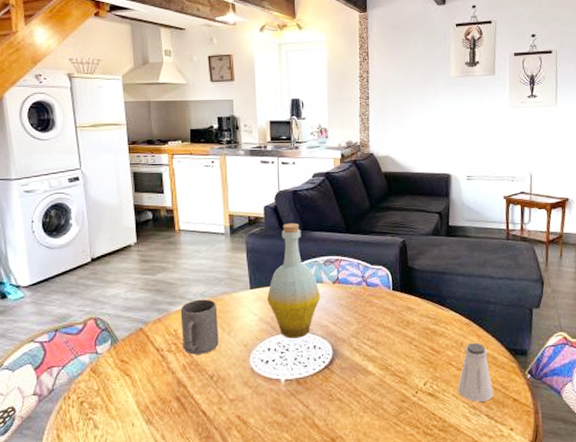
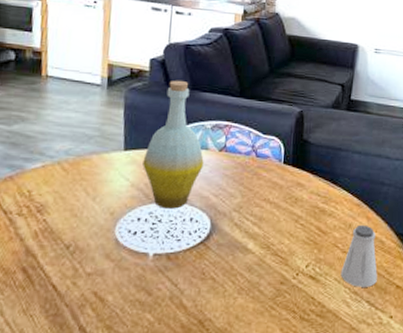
mug: present [180,299,219,355] -> none [36,157,83,220]

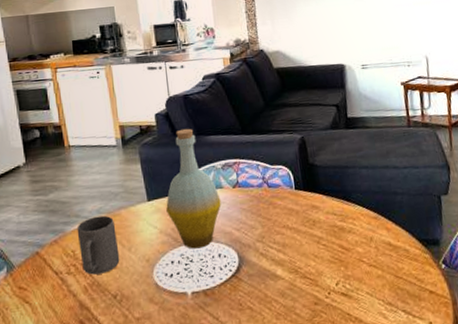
mug: none [36,157,83,220] -> present [76,215,120,275]
saltshaker: present [340,224,377,287] -> none [371,236,409,298]

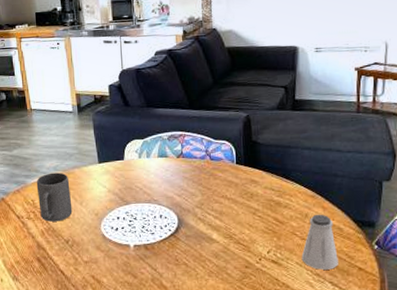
bottle: present [166,128,221,249] -> none [115,100,165,209]
saltshaker: none [371,236,409,298] -> present [301,214,338,270]

